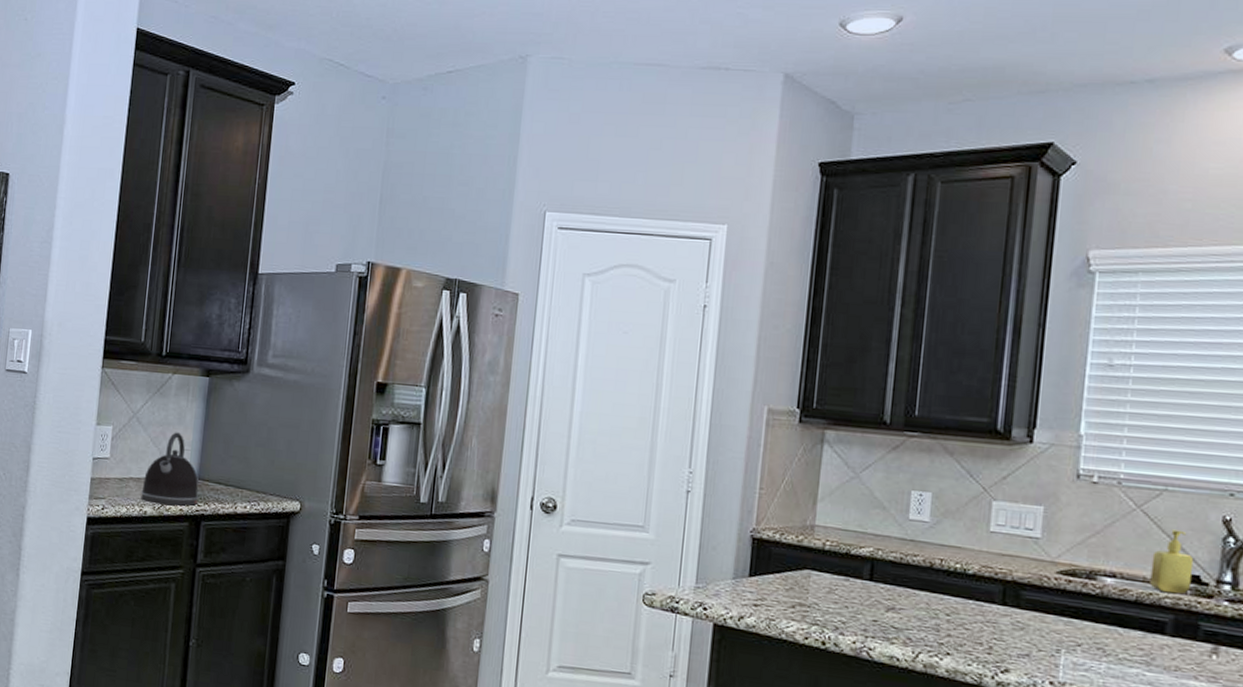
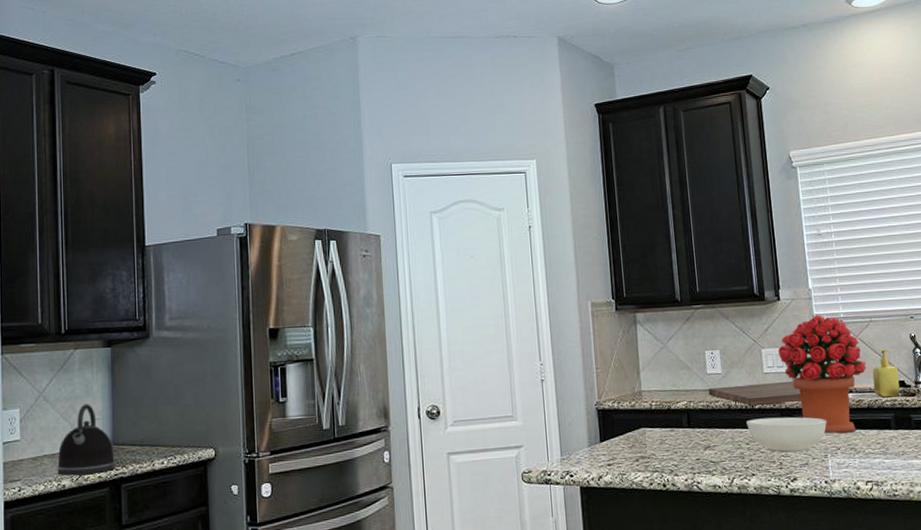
cutting board: none [905,538,1038,575] -> present [708,381,801,406]
bowl: none [951,585,1070,640] -> present [746,417,827,453]
bouquet: none [1016,469,1146,628] -> present [778,315,867,434]

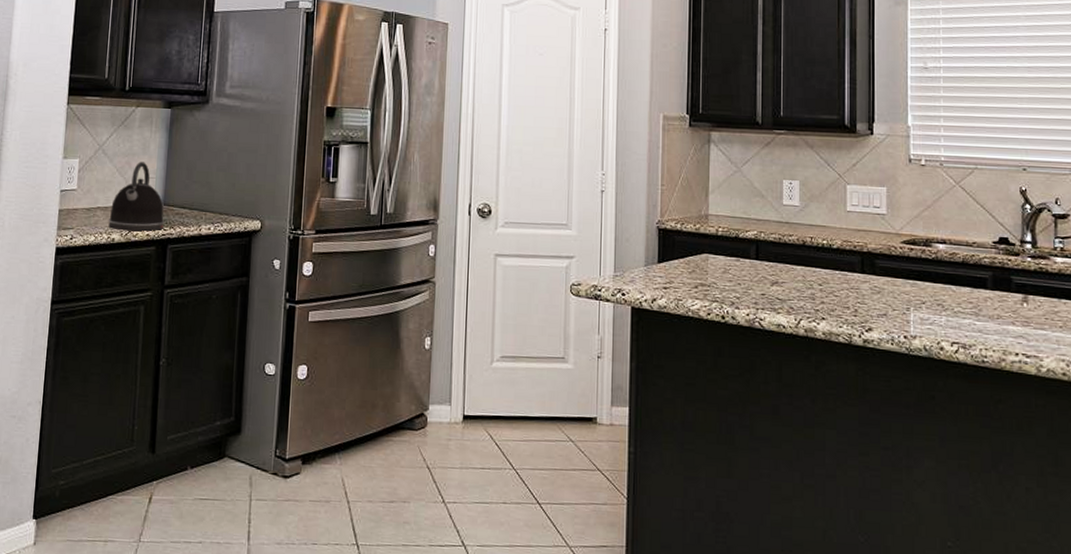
cutting board: present [708,381,801,406] -> none [782,220,886,246]
bowl: present [746,417,827,453] -> none [822,259,913,301]
bouquet: present [778,315,867,434] -> none [866,155,966,287]
soap dispenser: present [872,349,900,398] -> none [971,200,1003,255]

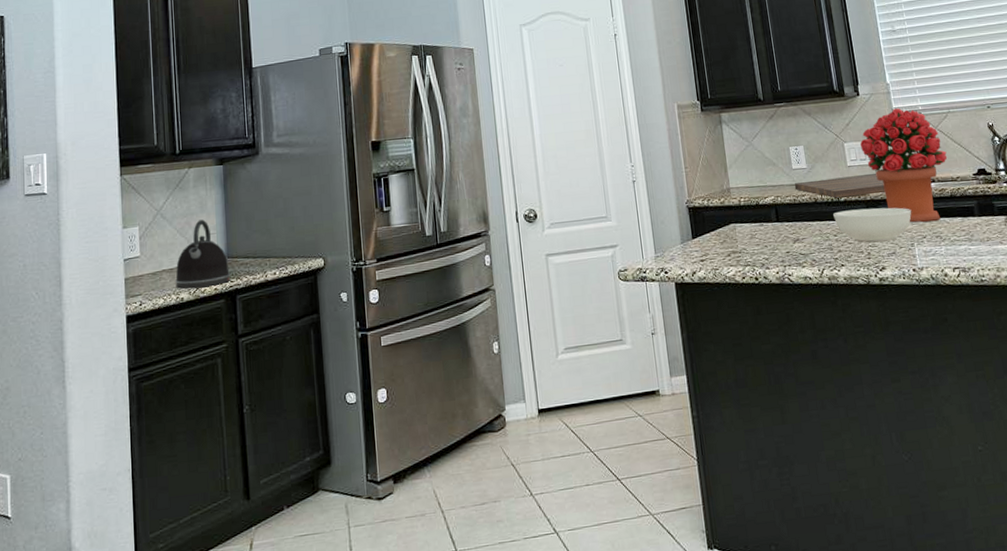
cutting board: none [782,220,886,246] -> present [794,173,885,198]
bowl: none [822,259,913,301] -> present [833,207,912,243]
bouquet: none [866,155,966,287] -> present [860,108,948,223]

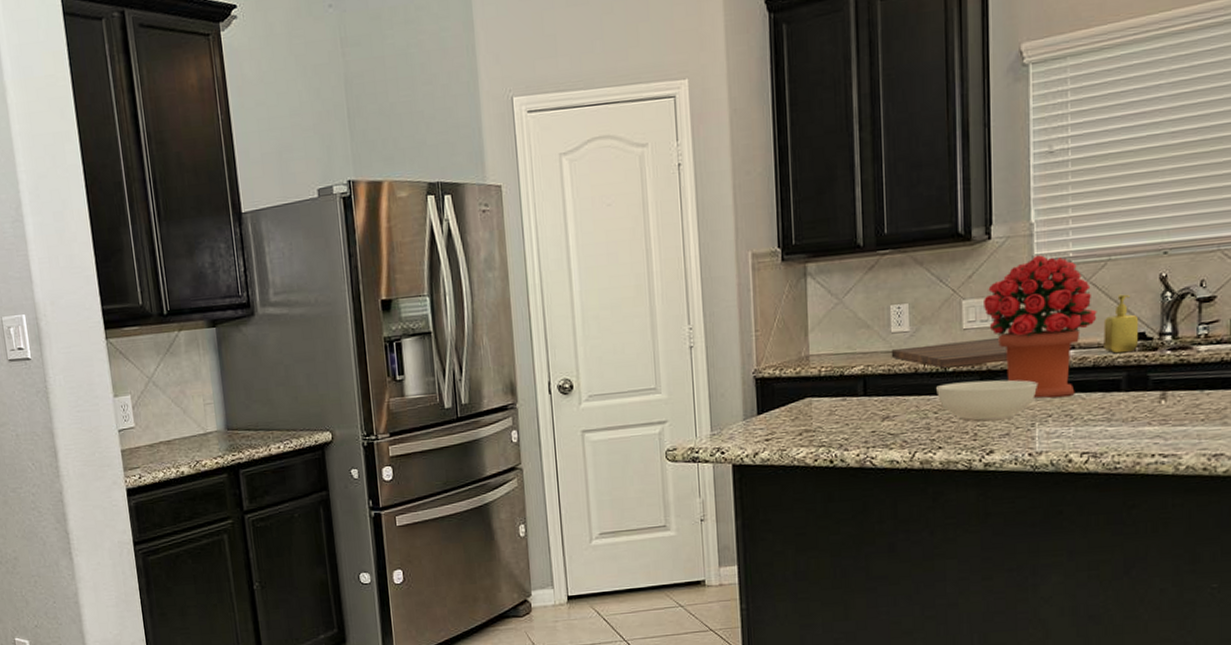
kettle: present [174,219,231,290] -> none [173,388,232,463]
soap dispenser: none [952,138,981,186] -> present [1103,294,1139,354]

